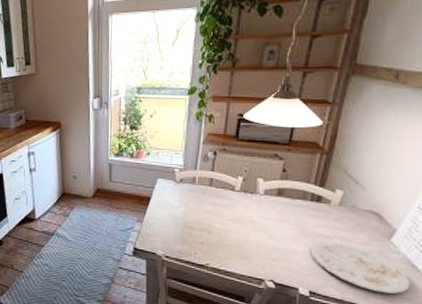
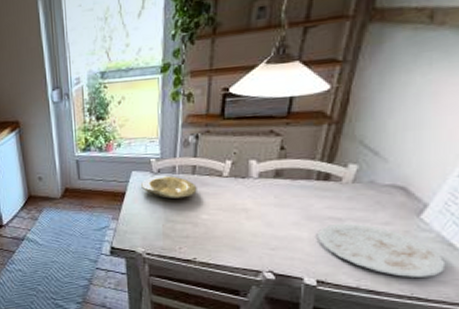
plate: none [165,184,213,207] -> present [141,175,197,198]

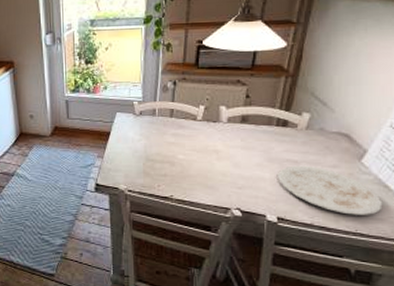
plate: present [141,175,197,198] -> none [125,117,174,139]

